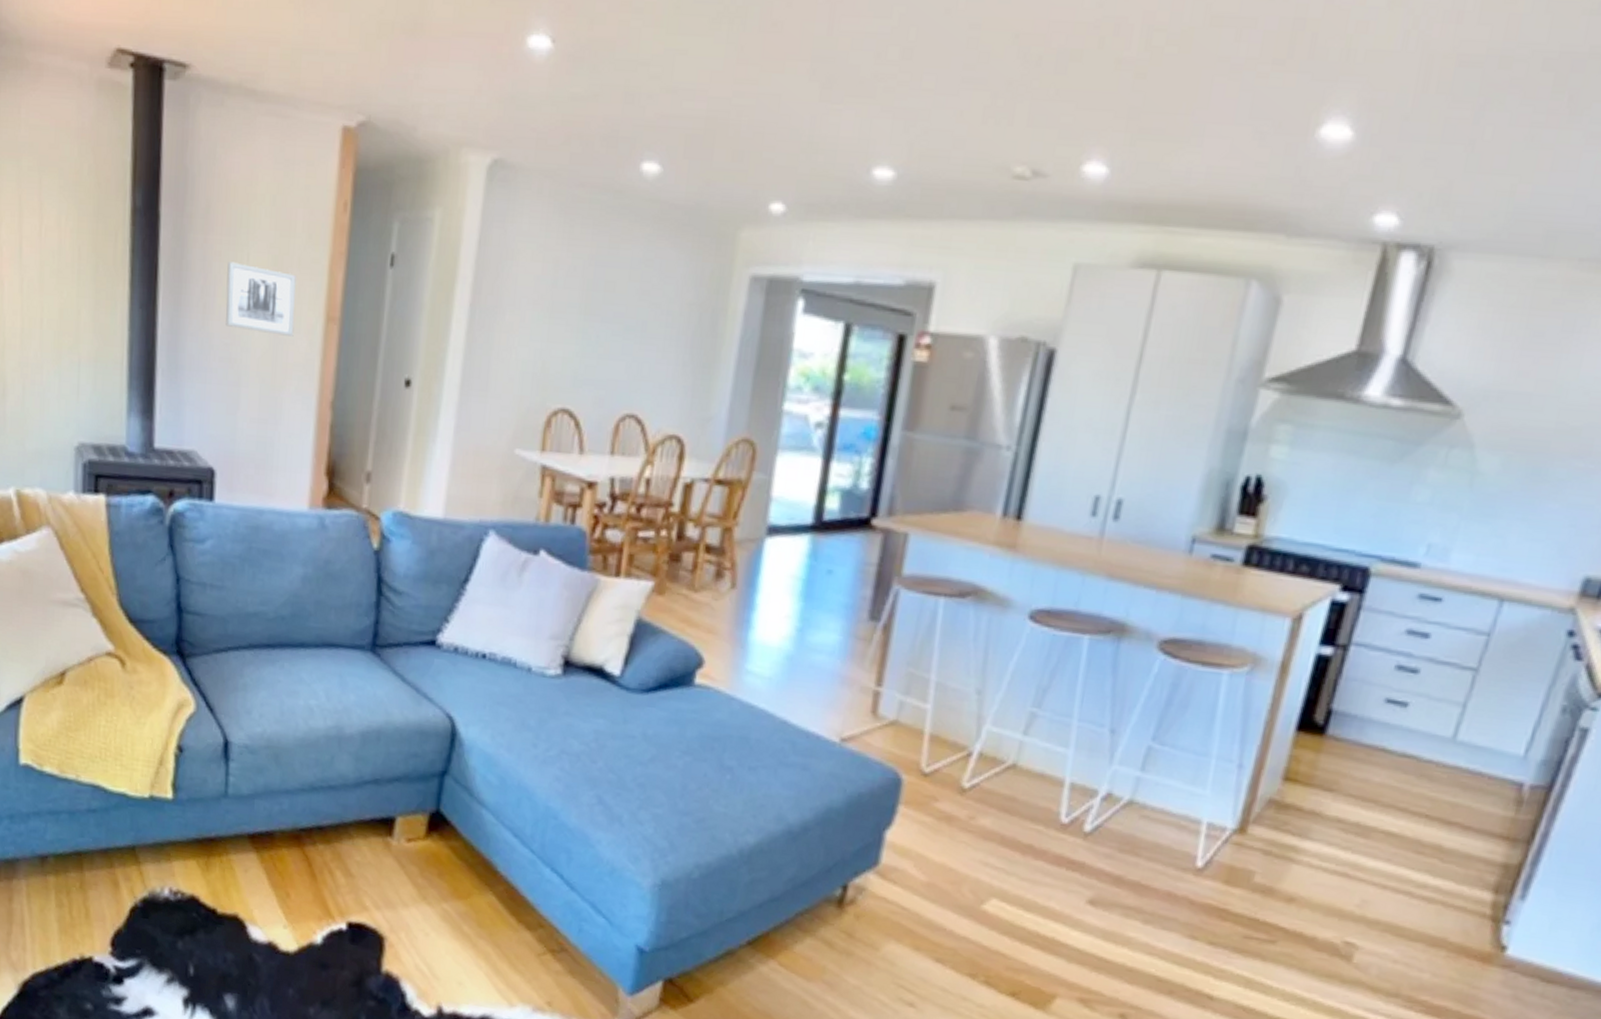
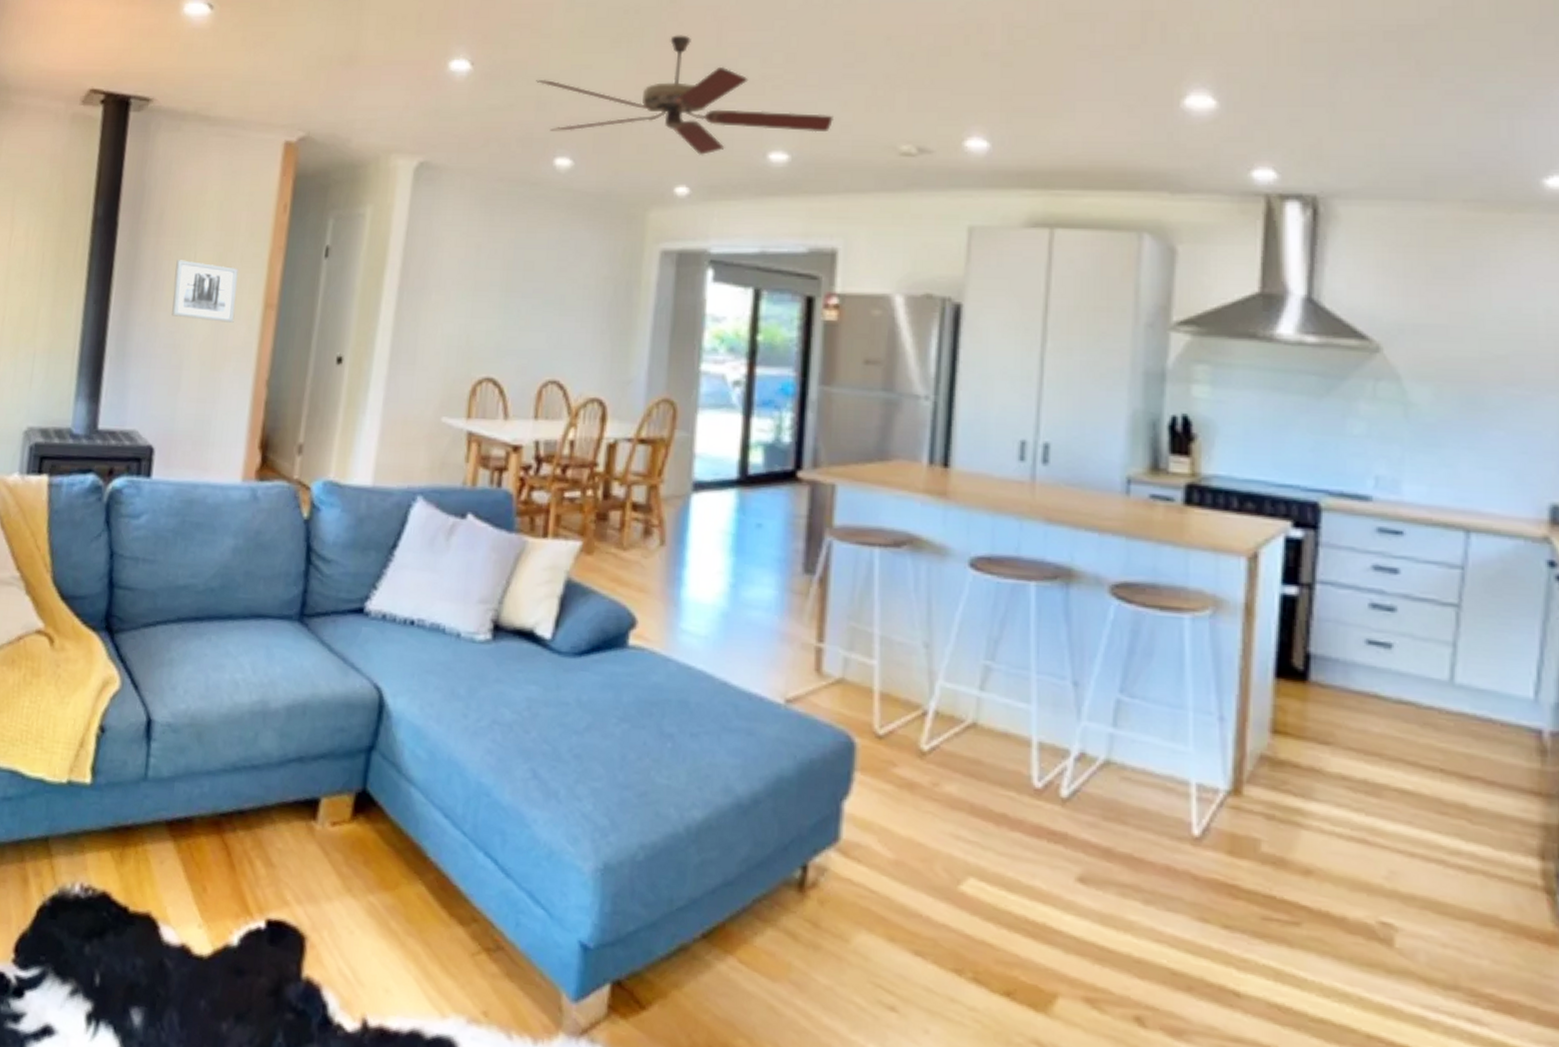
ceiling fan: none [624,17,947,168] -> present [536,35,833,156]

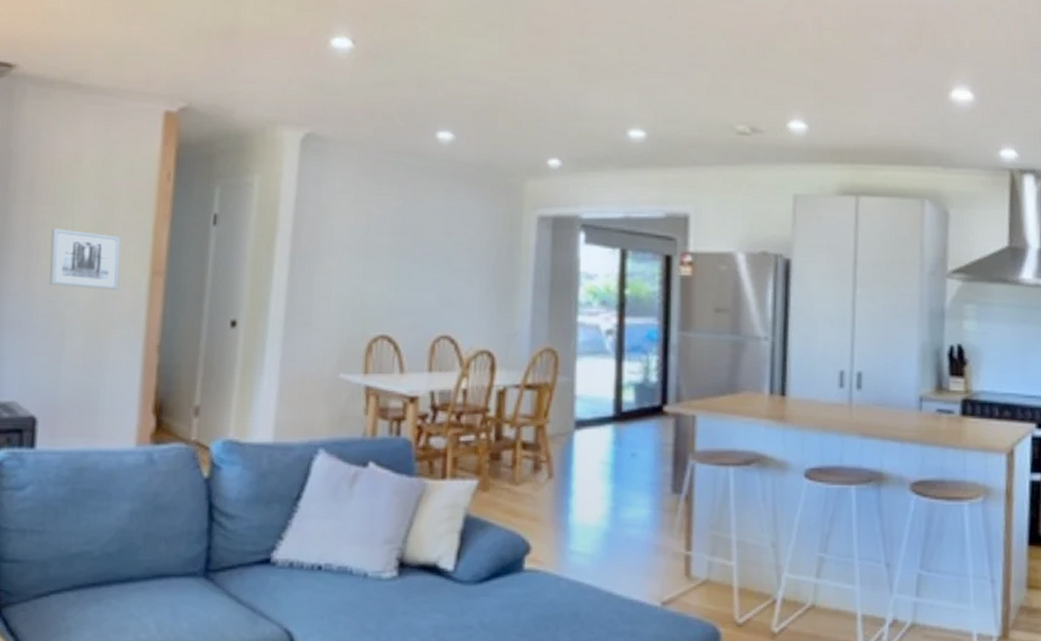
ceiling fan: present [536,35,833,156] -> none [416,23,681,132]

